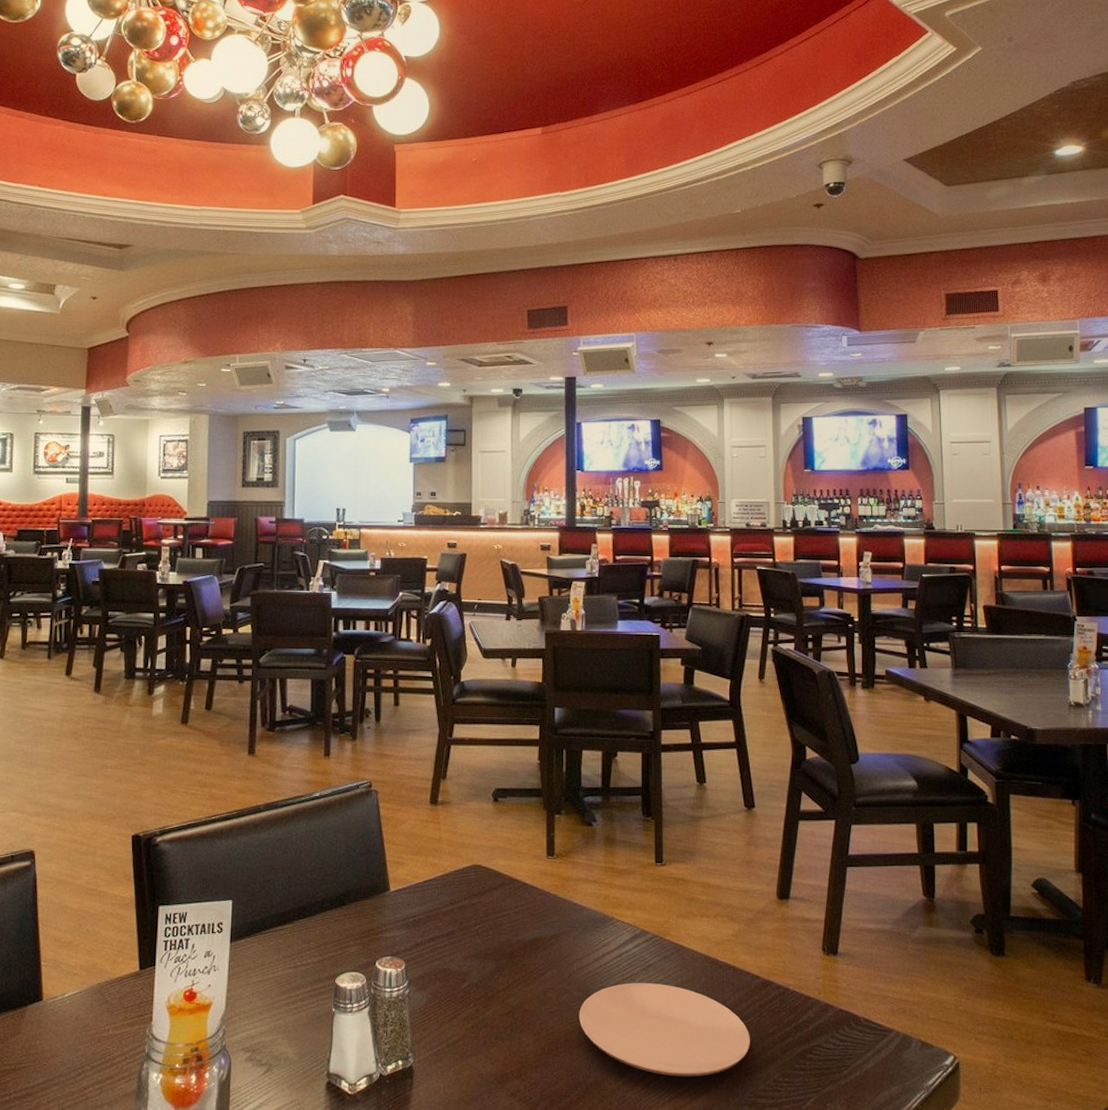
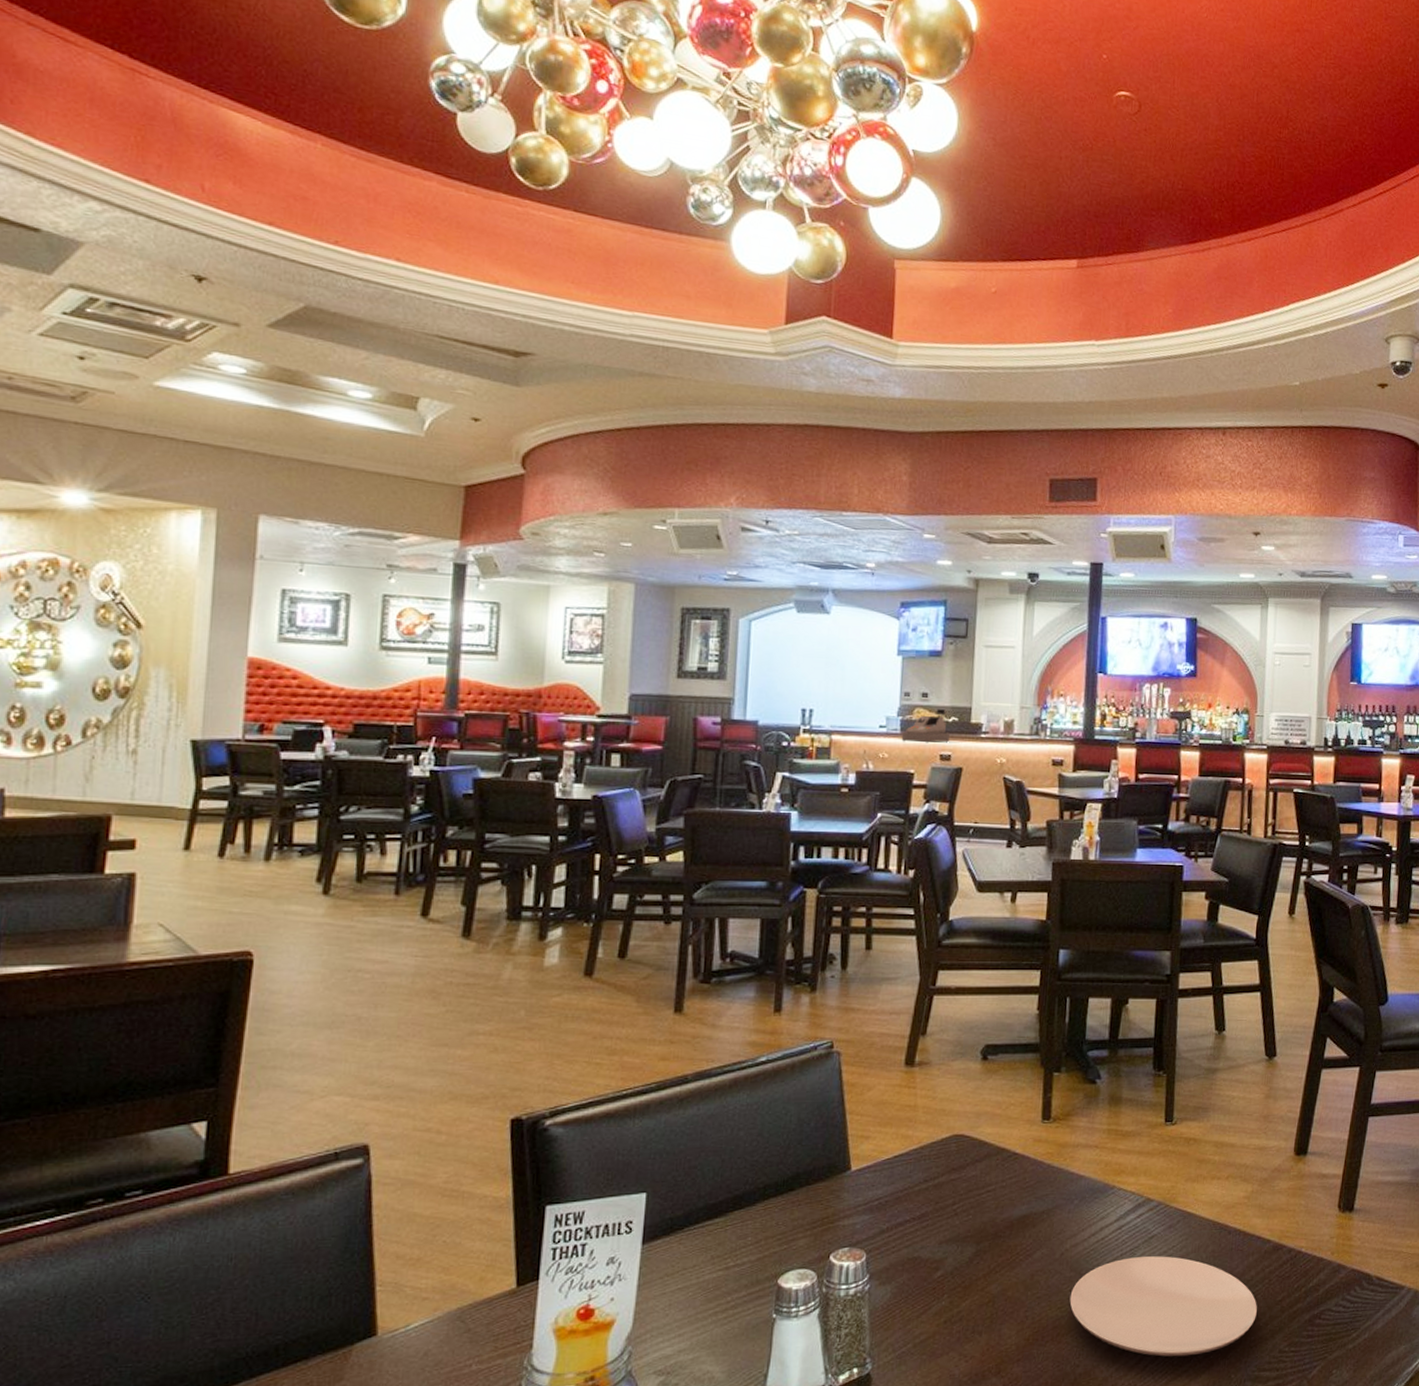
cash register: none [416,505,454,534] -> present [901,709,950,743]

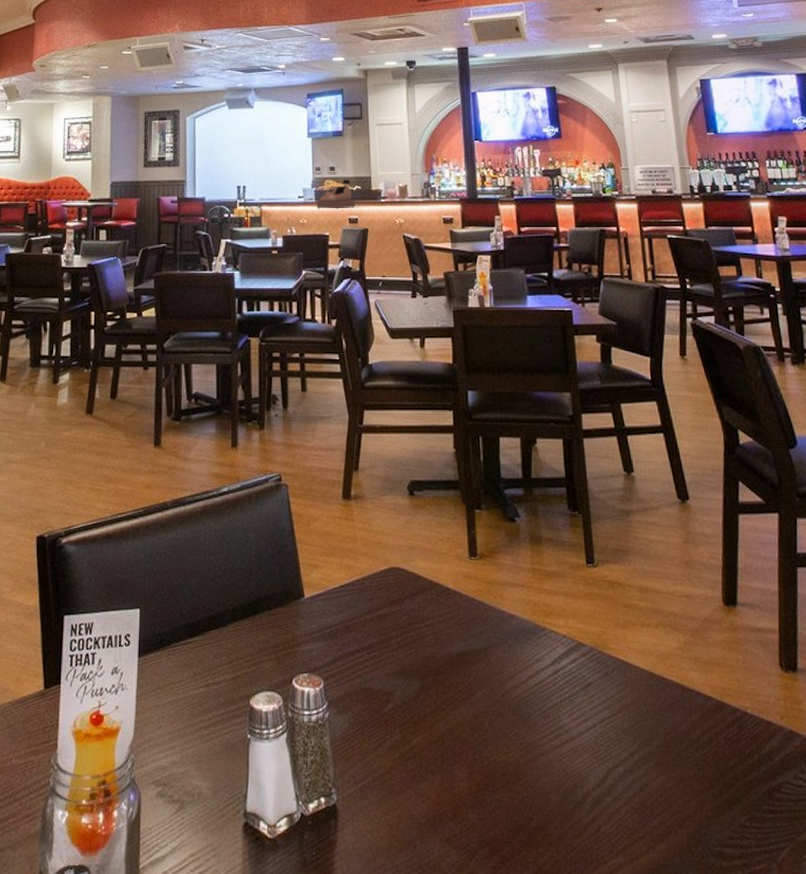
plate: present [1069,1256,1257,1357] -> none [515,705,709,821]

